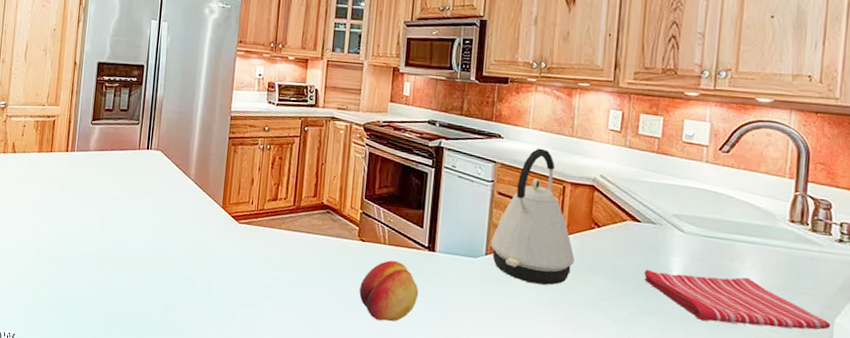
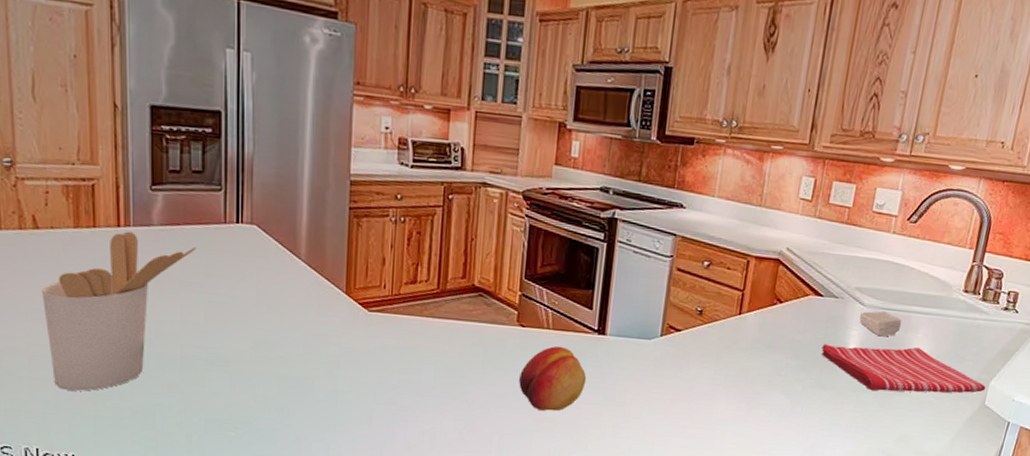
utensil holder: none [9,155,117,281] -> present [41,231,196,391]
kettle: present [491,148,575,285] -> none [667,219,754,364]
soap bar: none [680,238,726,265] -> present [859,311,902,337]

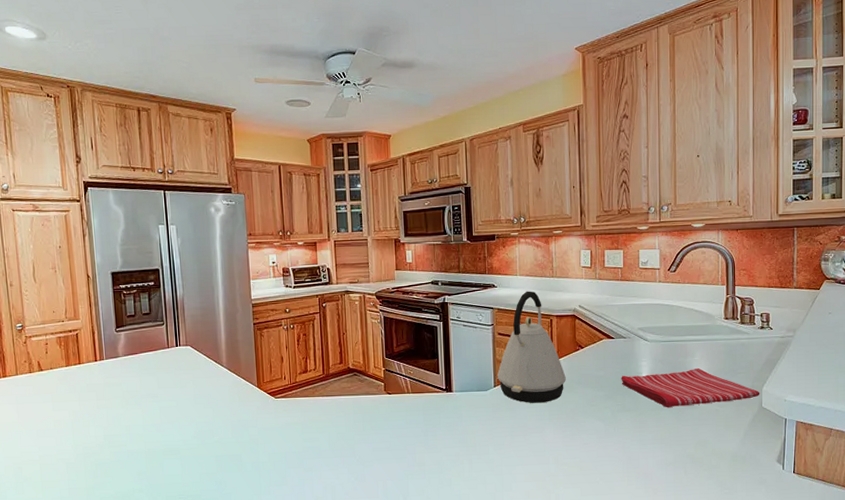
utensil holder: present [41,231,196,391] -> none [46,363,150,487]
fruit: present [519,346,587,411] -> none [392,405,443,458]
kettle: none [667,219,754,364] -> present [497,291,566,403]
soap bar: present [859,311,902,337] -> none [646,343,681,364]

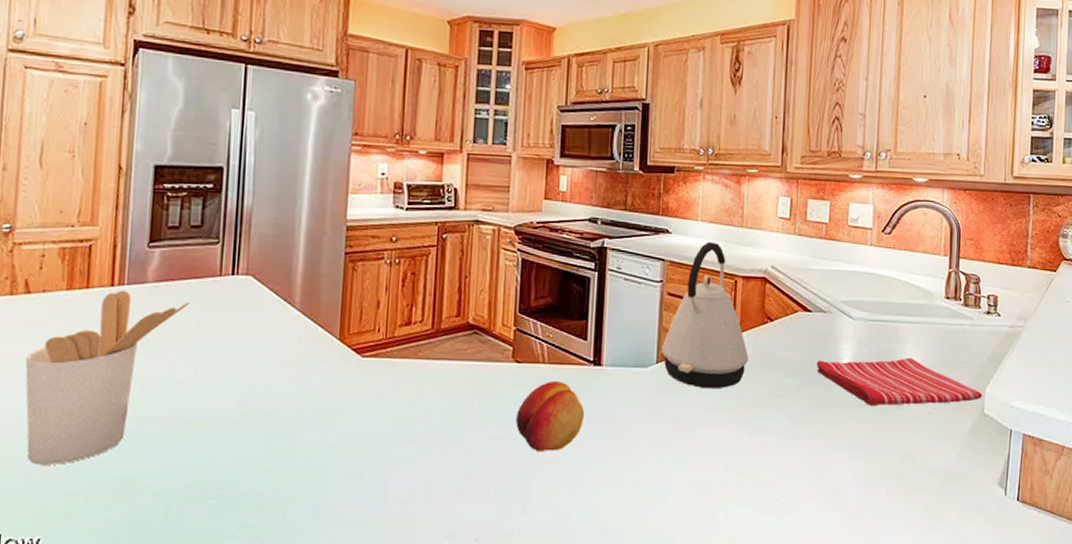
utensil holder: none [46,363,150,487] -> present [25,290,189,465]
fruit: none [392,405,443,458] -> present [516,380,585,451]

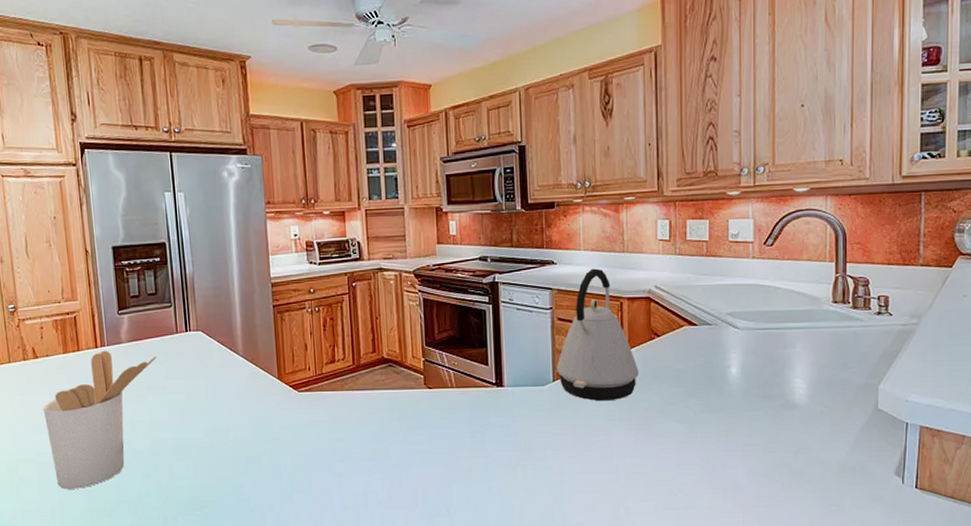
fruit: present [516,380,585,451] -> none [433,401,493,462]
dish towel: present [816,357,983,407] -> none [705,361,876,409]

